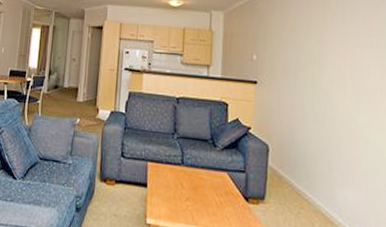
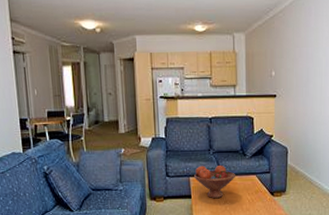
fruit bowl: none [152,150,203,193] -> present [193,164,236,198]

